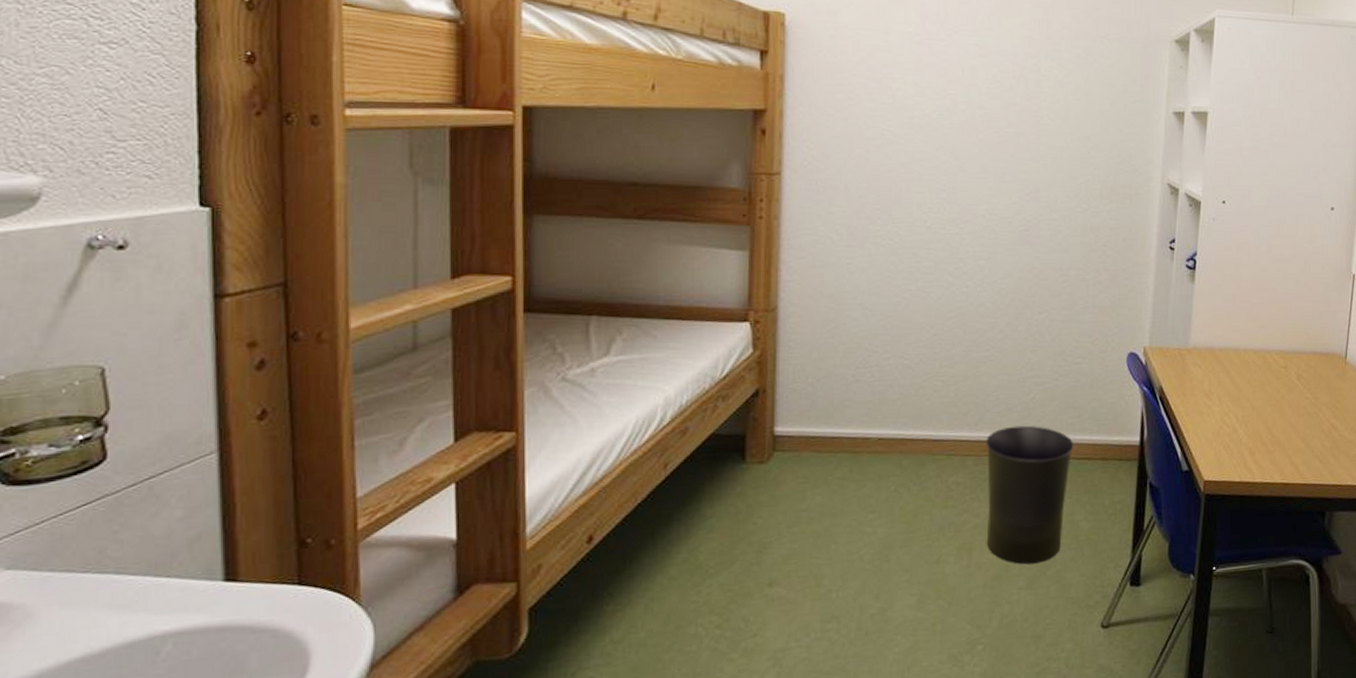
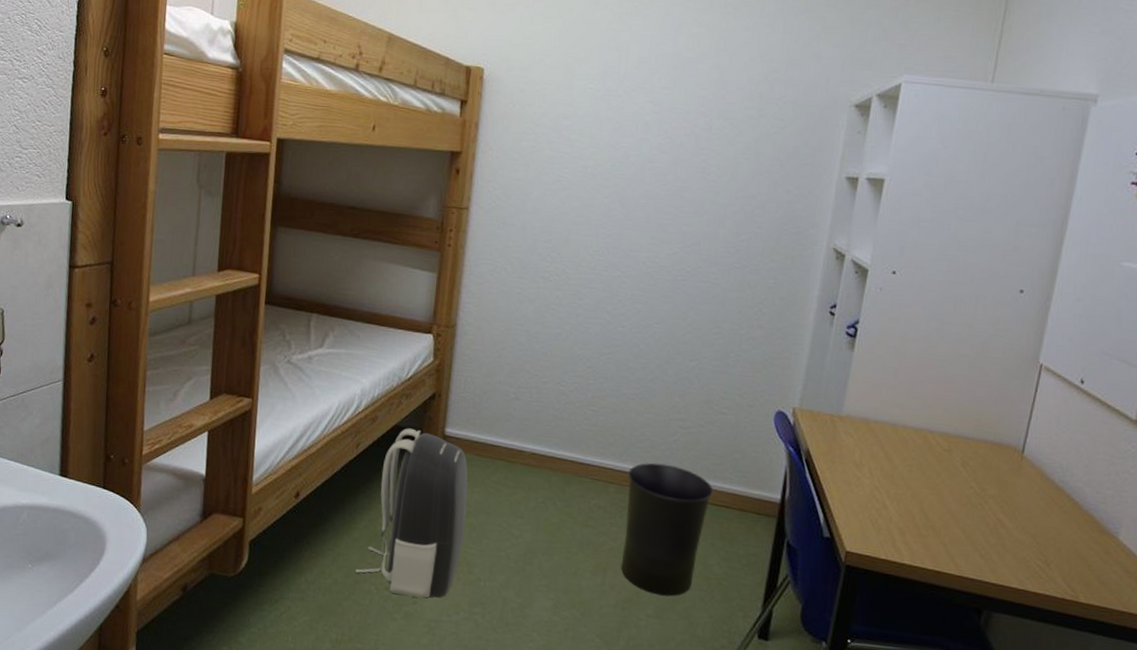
backpack: none [675,434,808,630] -> present [355,428,469,598]

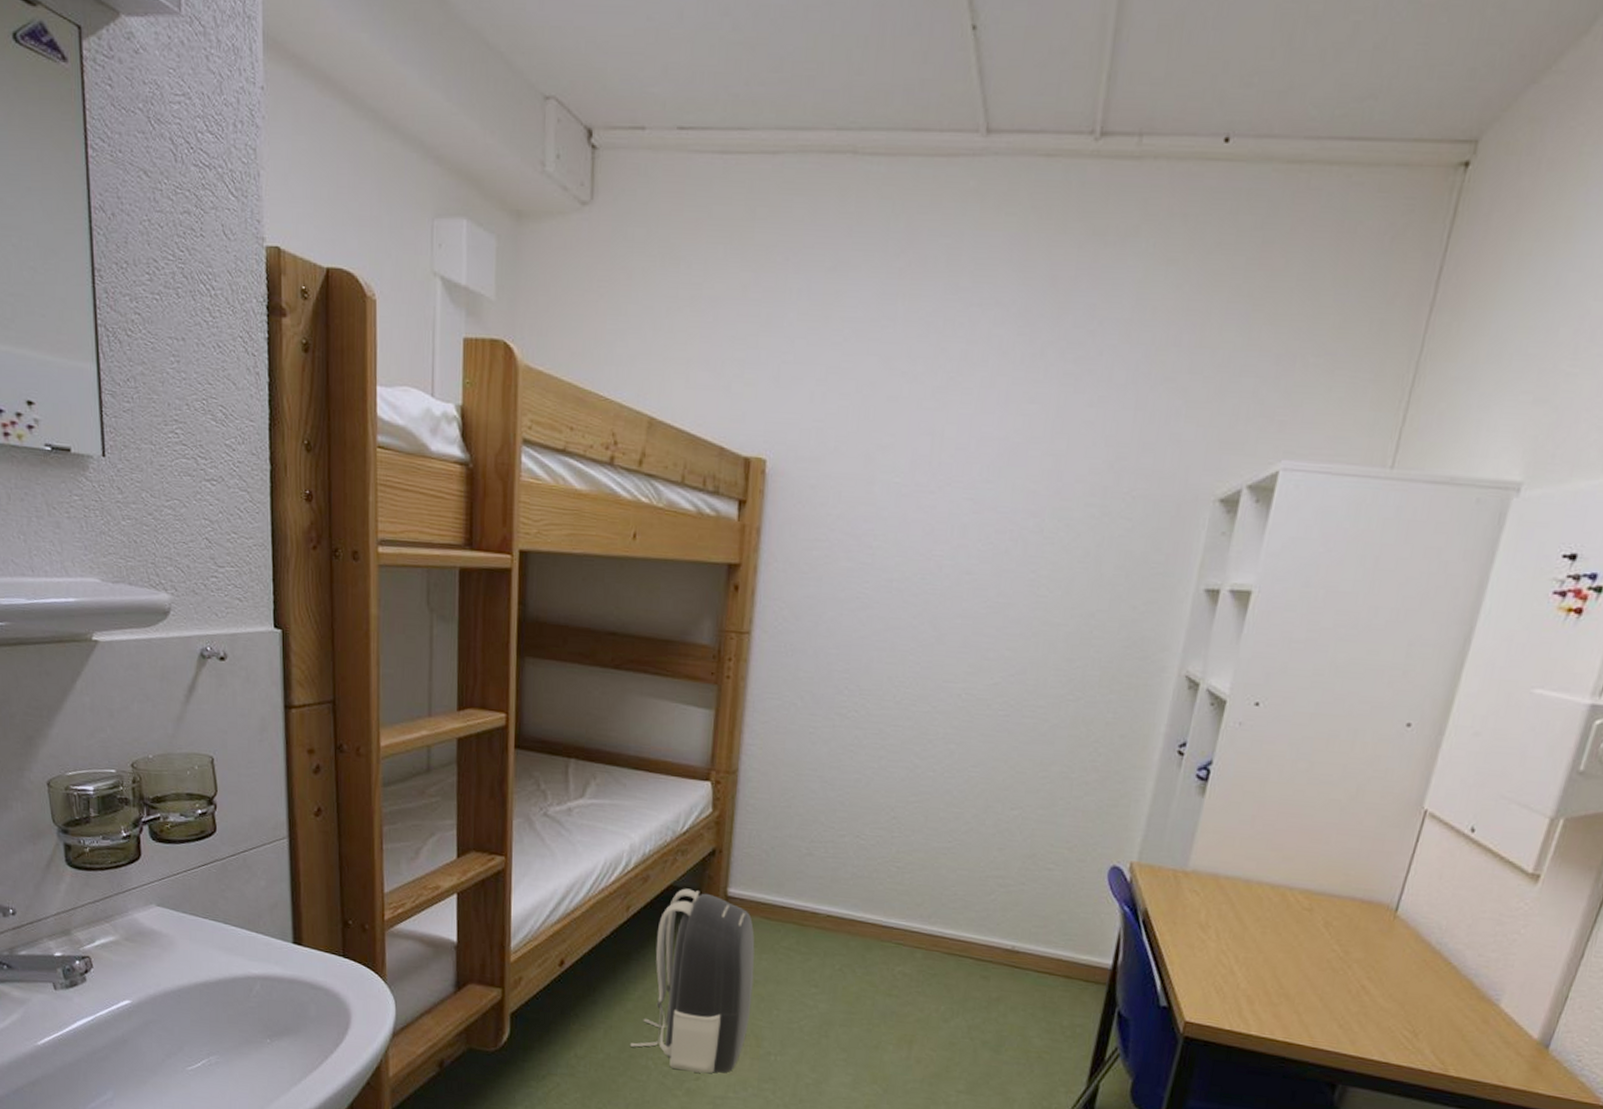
waste bin: present [621,462,713,596] -> none [929,925,1035,1070]

